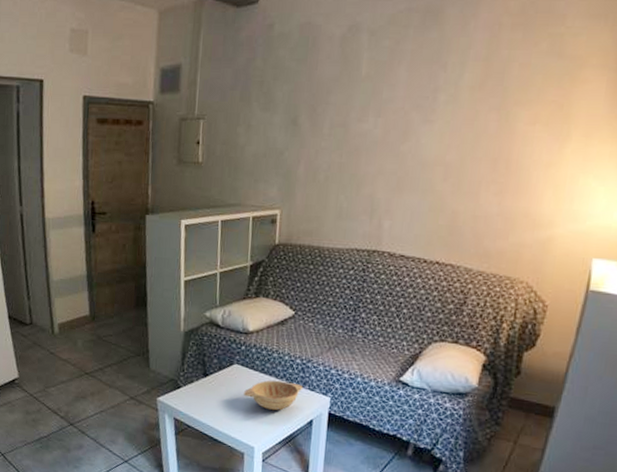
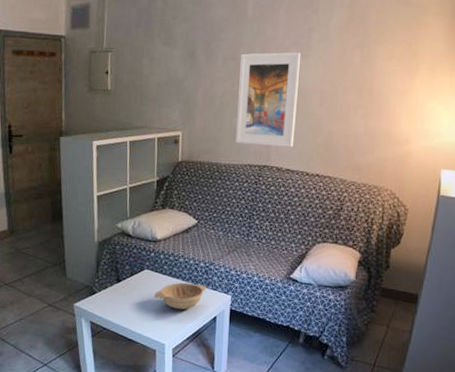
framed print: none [341,116,424,229] -> present [235,52,301,147]

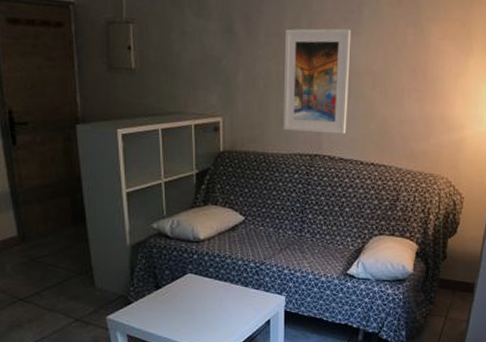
decorative bowl: present [153,282,207,310] -> none [199,285,259,314]

